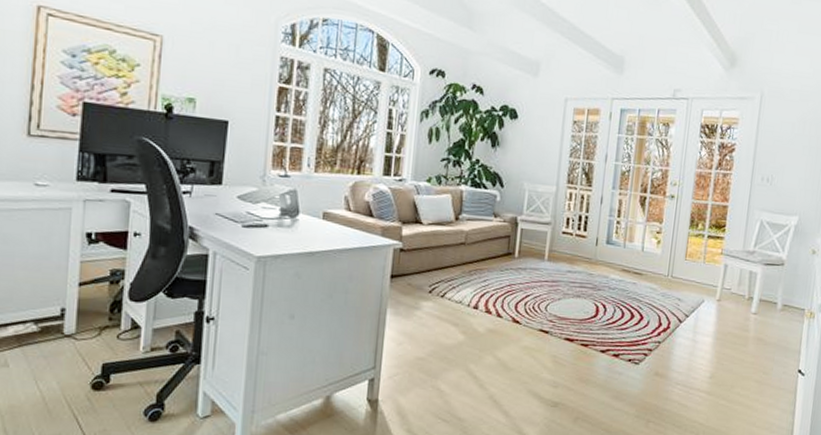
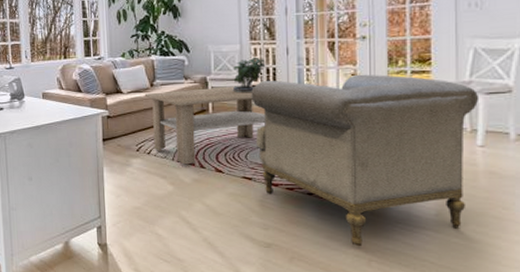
coffee table: none [447,227,572,312] -> present [144,86,266,165]
potted plant: none [542,201,579,240] -> present [232,57,266,94]
armchair: none [558,228,759,408] -> present [251,74,480,247]

